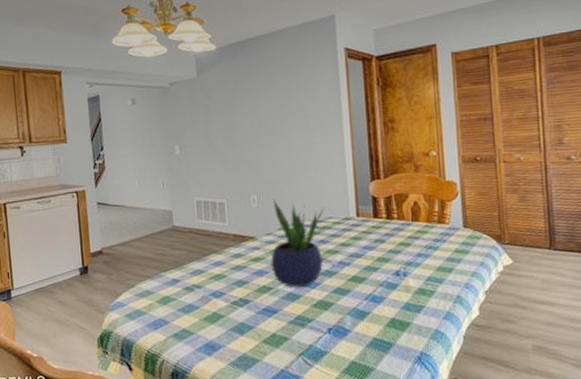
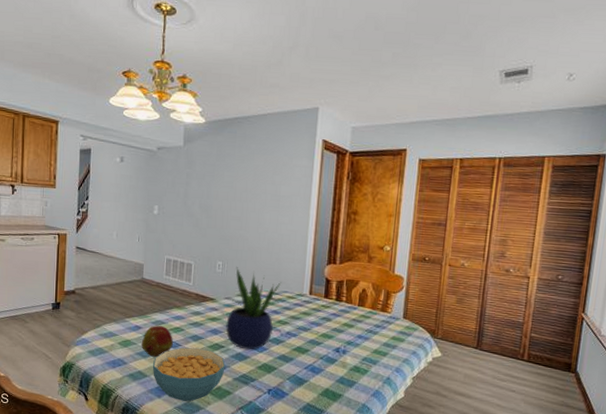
fruit: none [181,275,216,311] -> present [141,325,173,357]
cereal bowl: none [198,293,278,356] -> present [153,347,225,402]

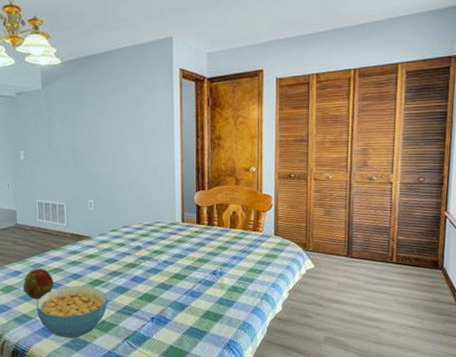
potted plant: present [226,267,282,350] -> none [103,203,154,282]

